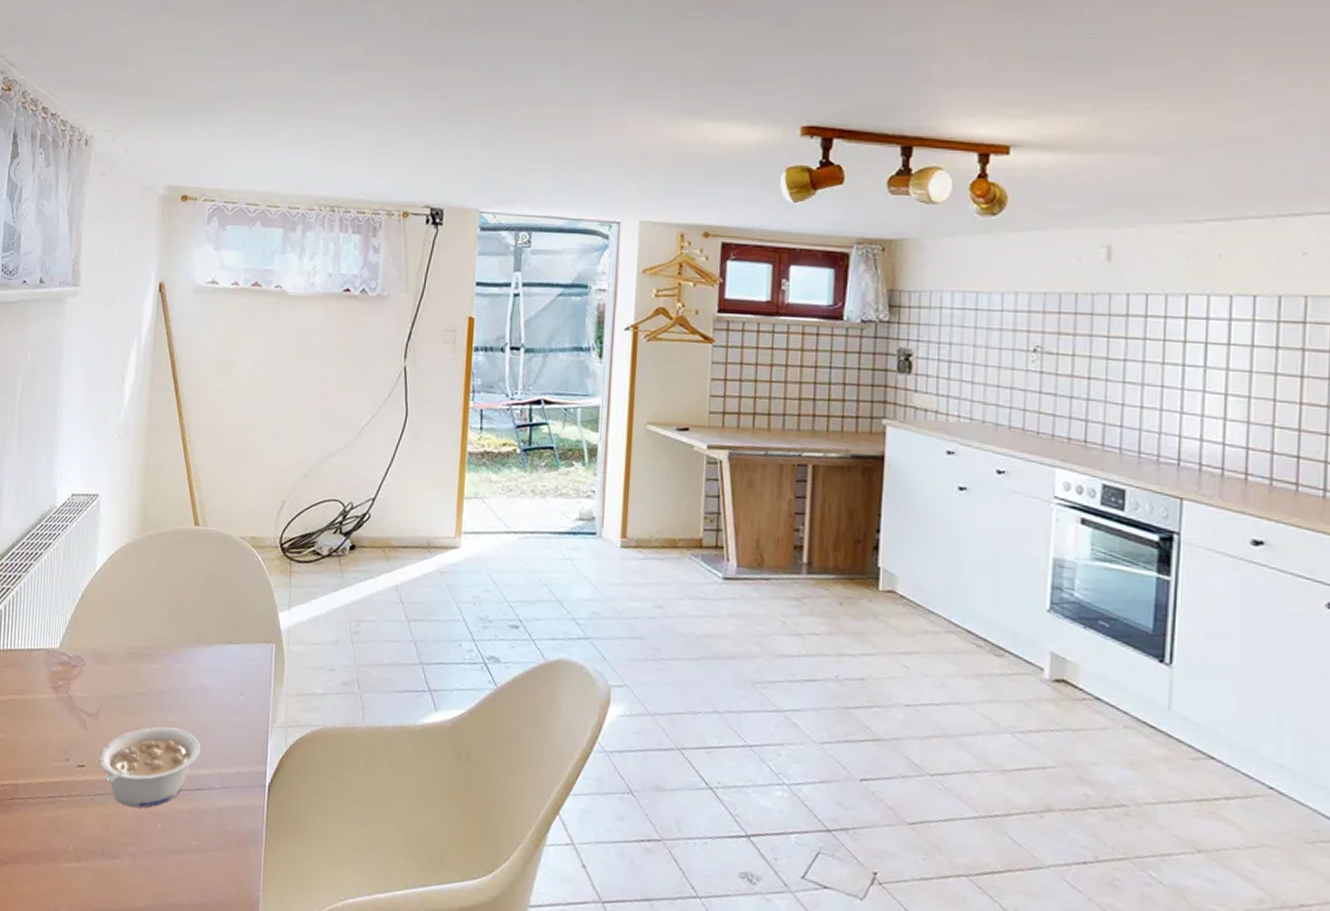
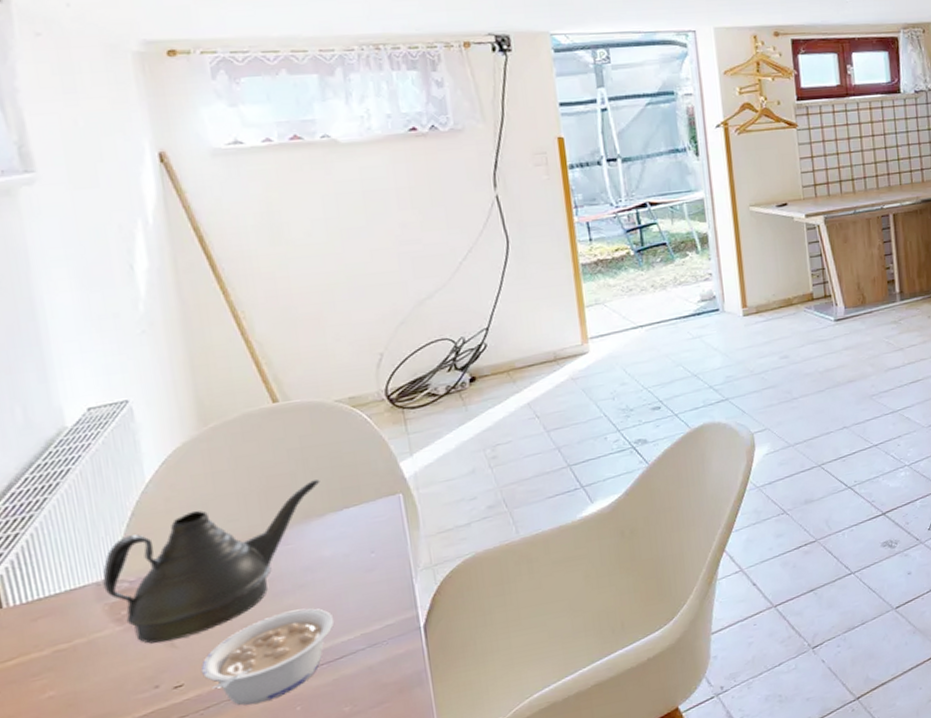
teapot: none [51,607,215,723] -> present [102,479,320,644]

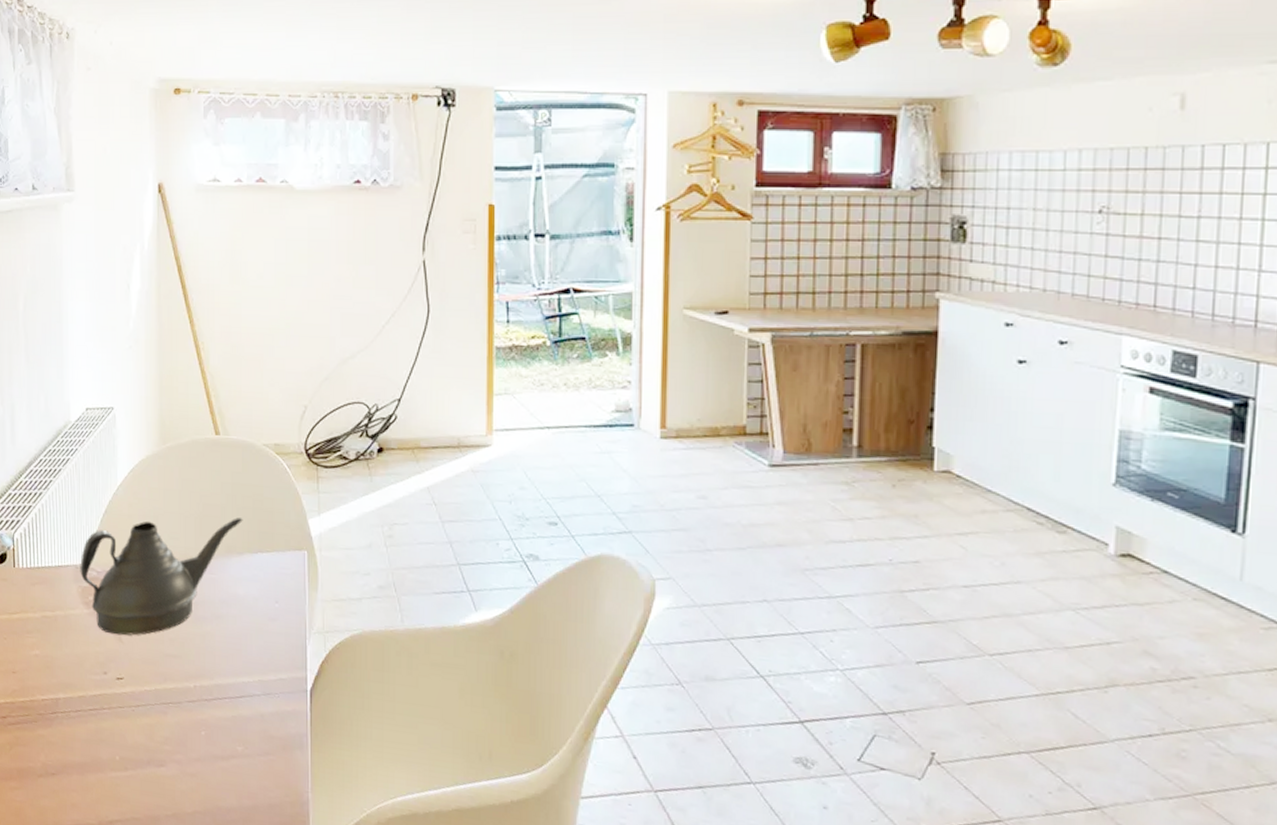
legume: present [200,608,334,705] -> none [137,637,239,717]

